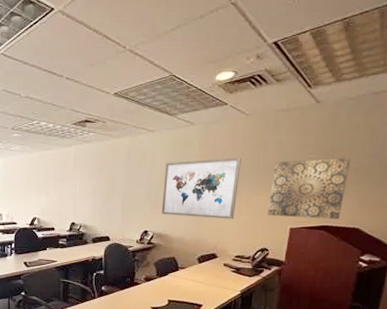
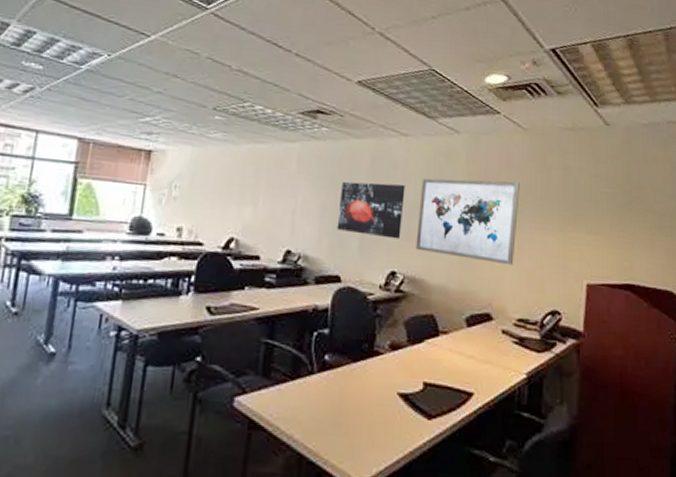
wall art: none [105,169,153,208] -> present [336,181,405,239]
wall art: present [268,157,351,220] -> none [557,192,653,278]

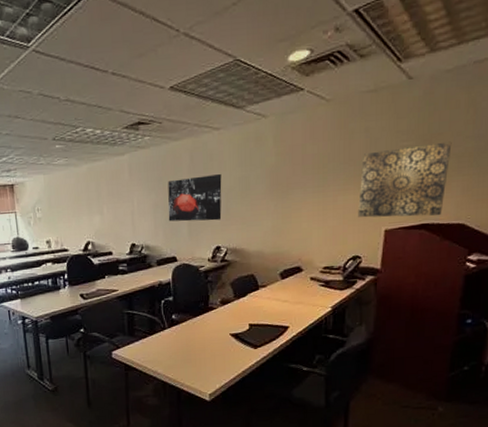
wall art: present [415,178,520,266] -> none [234,151,324,227]
wall art: none [557,192,653,278] -> present [358,141,452,218]

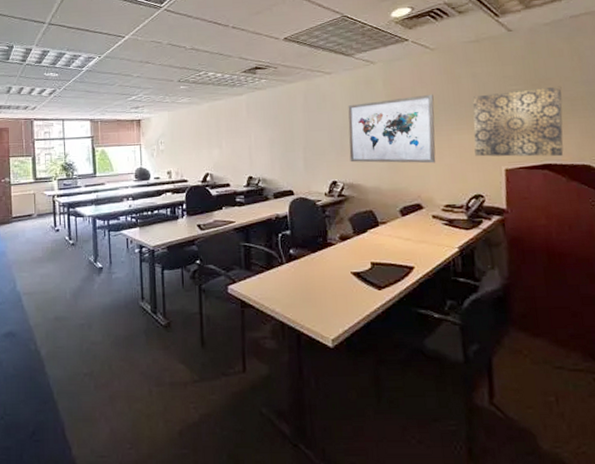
wall art: present [168,174,222,222] -> none [283,113,337,157]
wall art: none [234,151,324,227] -> present [348,94,436,164]

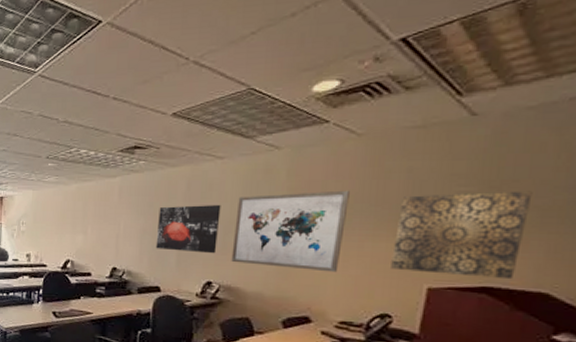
wall art: none [283,113,337,157] -> present [155,205,221,254]

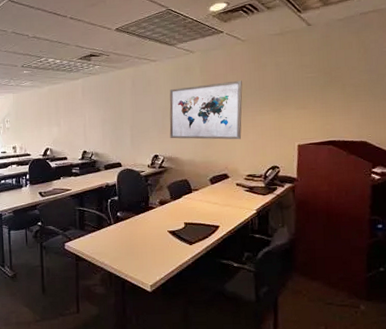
wall art: present [155,205,221,254] -> none [114,96,159,134]
wall art: present [391,191,533,280] -> none [274,74,349,135]

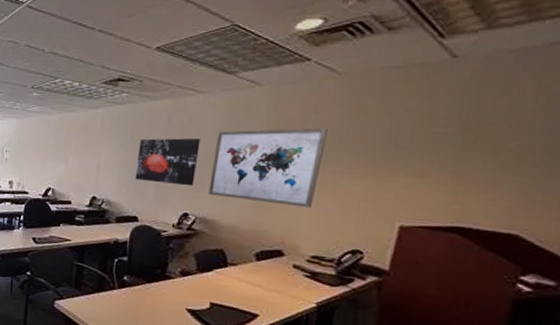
wall art: none [114,96,159,134] -> present [135,138,201,186]

